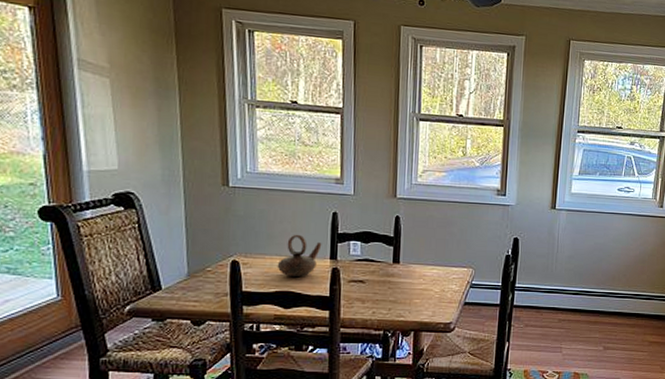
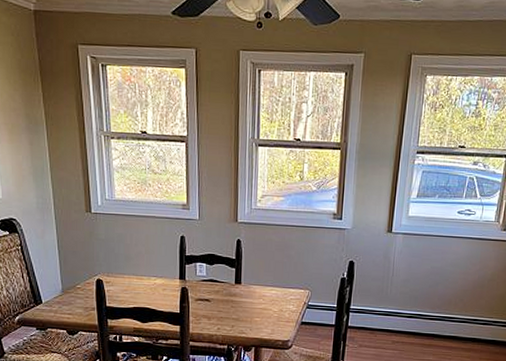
teapot: present [277,234,322,278] -> none [134,256,172,295]

